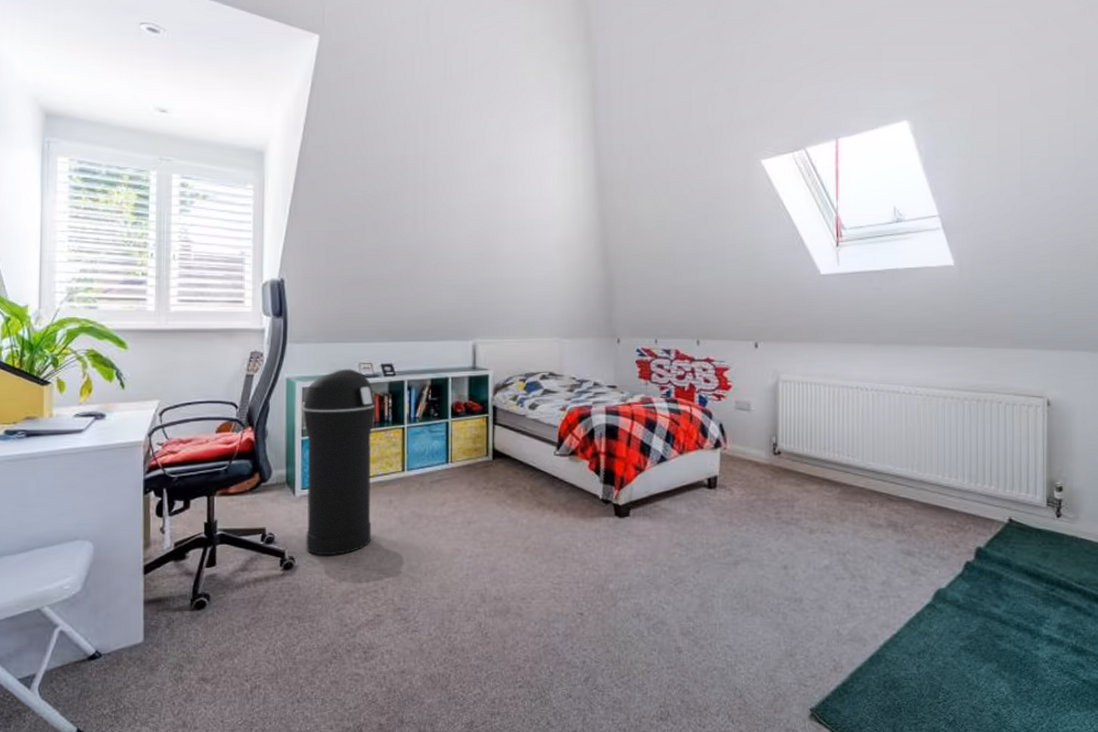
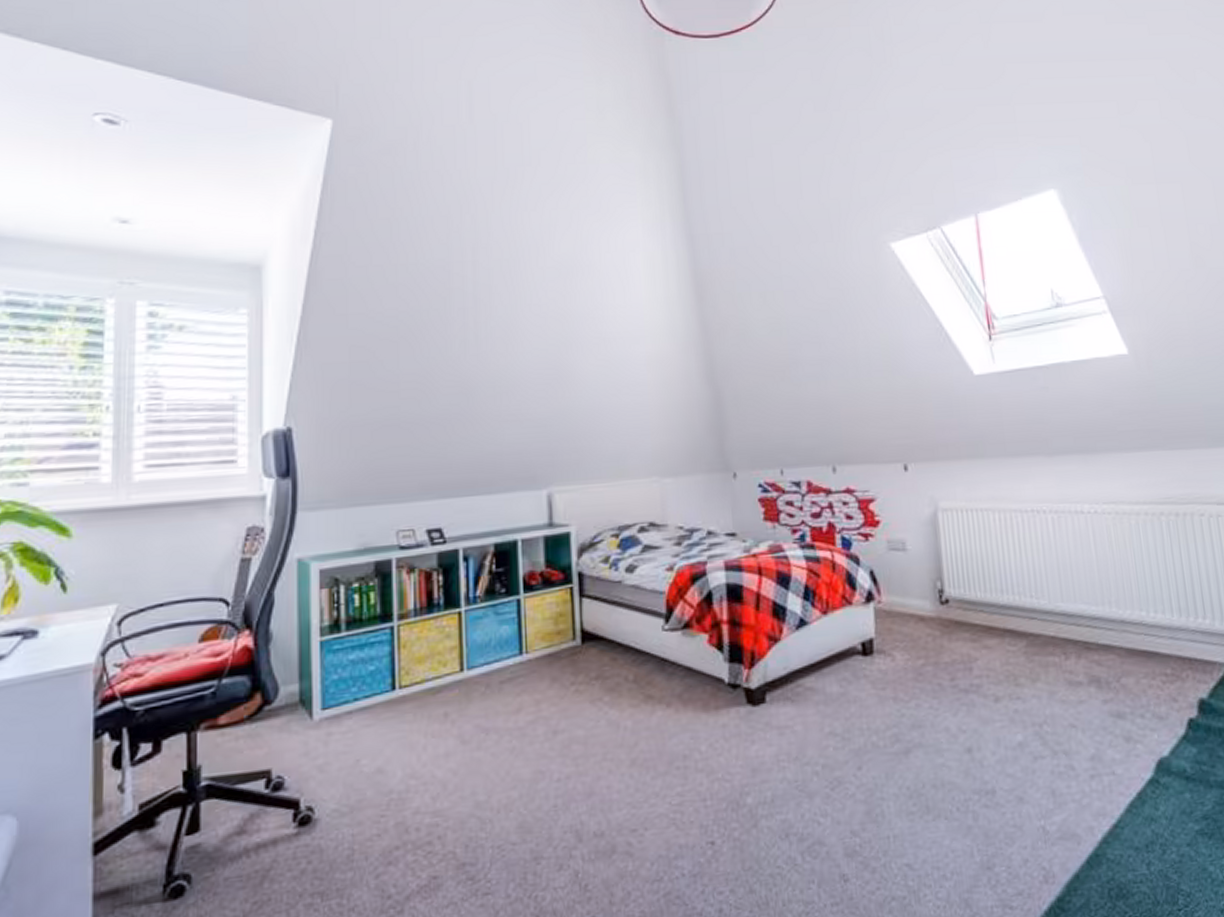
trash can: present [303,369,376,556] -> none [321,539,422,801]

